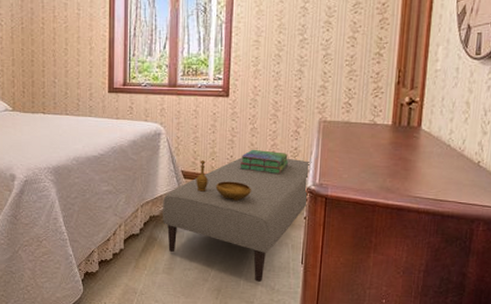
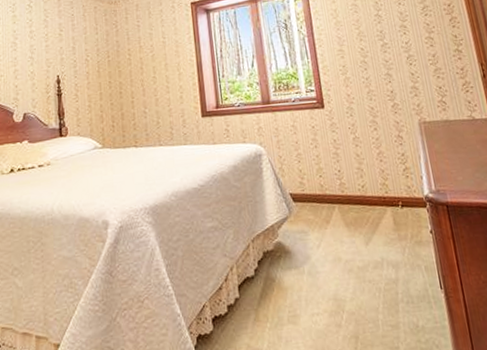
ottoman: present [163,157,312,283] -> none [275,165,430,320]
decorative bowl: present [195,160,251,201] -> none [306,179,368,221]
stack of books: present [239,149,289,175] -> none [349,160,400,186]

